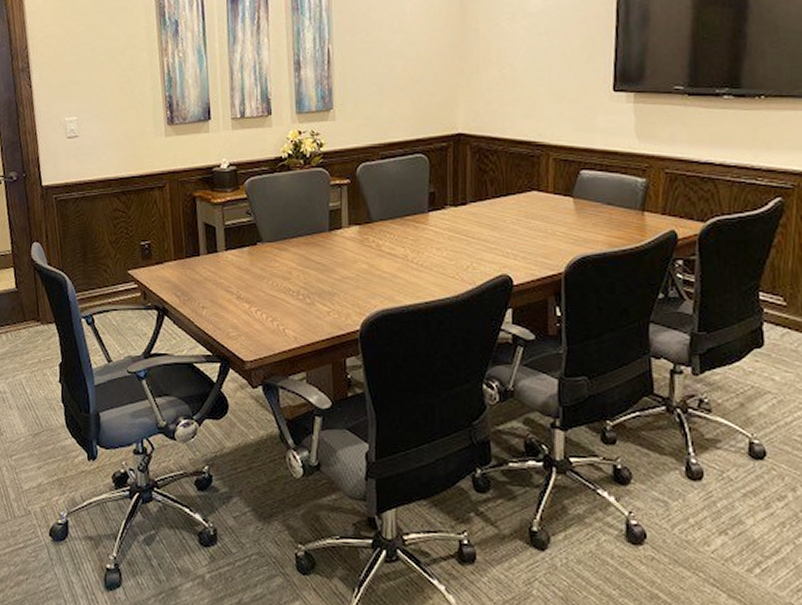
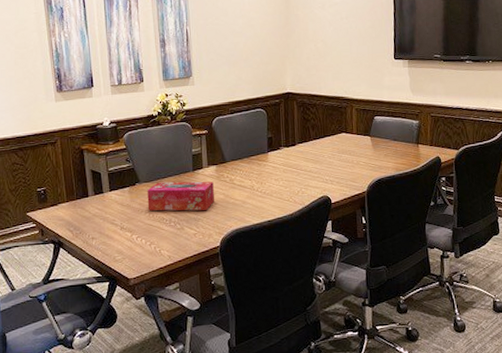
tissue box: none [271,243,355,284] -> present [147,181,214,211]

